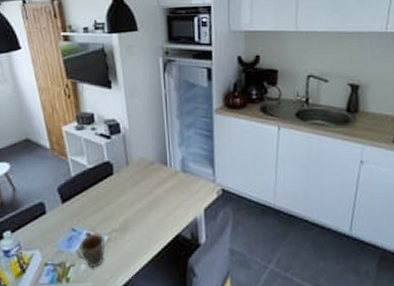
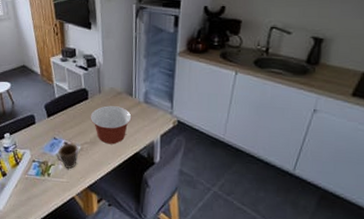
mixing bowl: none [117,179,169,229] -> present [90,105,132,145]

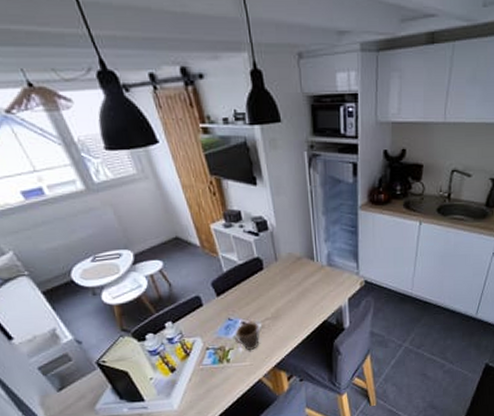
mixing bowl: present [90,105,132,145] -> none [268,273,316,317]

